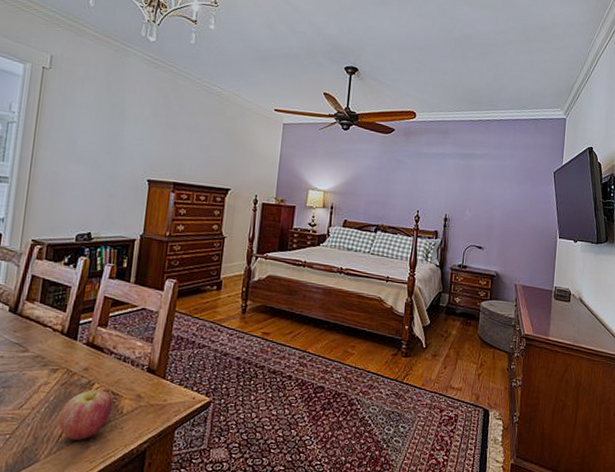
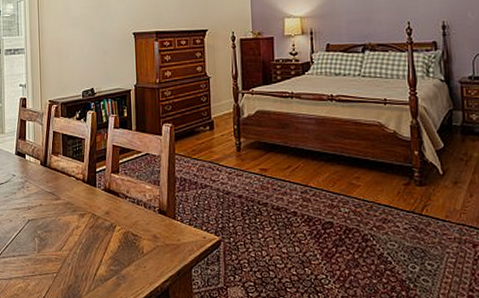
apple: present [58,389,113,440] -> none [92,231,134,278]

